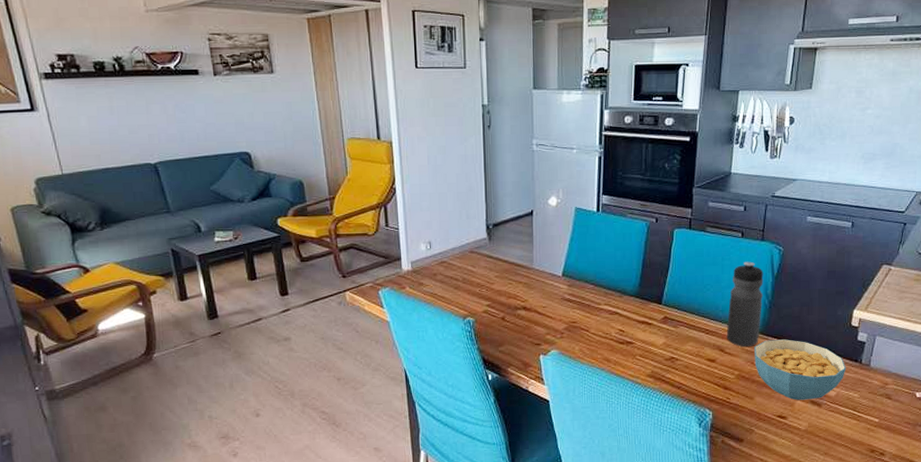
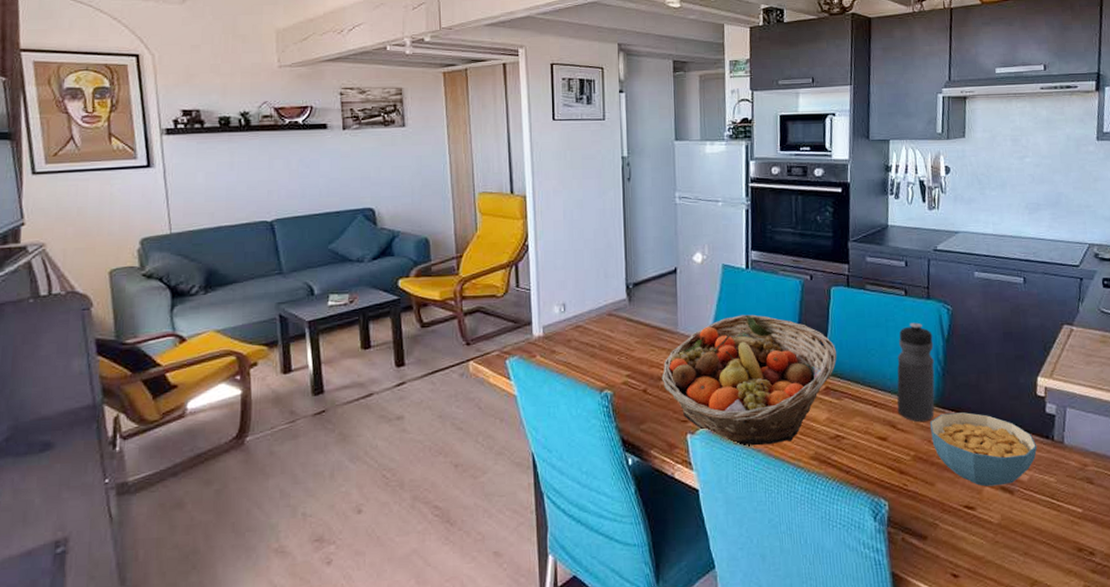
fruit basket: none [518,253,676,365] -> present [661,314,837,446]

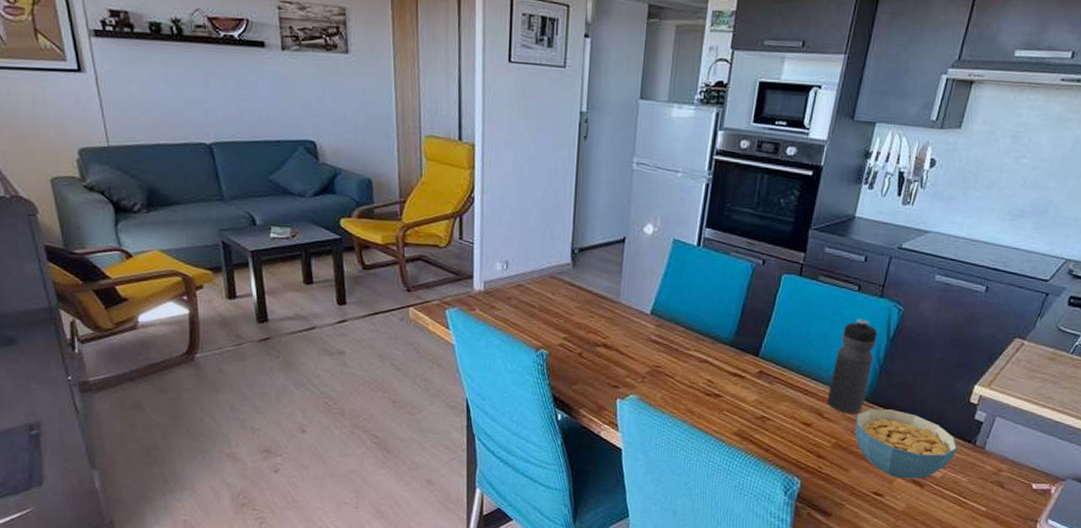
fruit basket: present [661,314,837,446] -> none [598,292,777,418]

